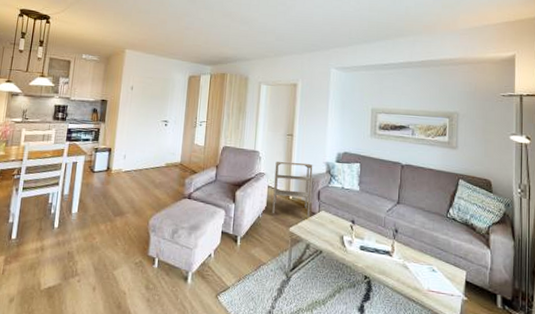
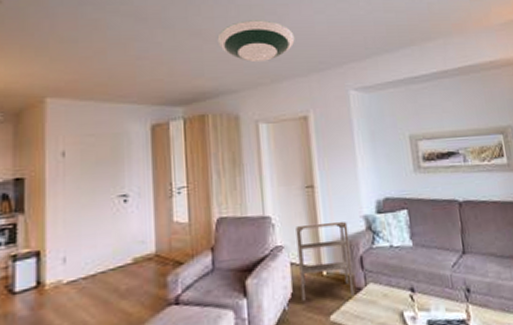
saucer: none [241,8,297,40] -> present [217,20,295,62]

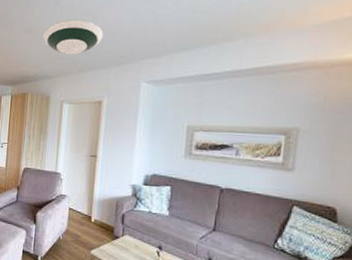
side table: present [296,221,355,302] -> none [73,183,118,241]

